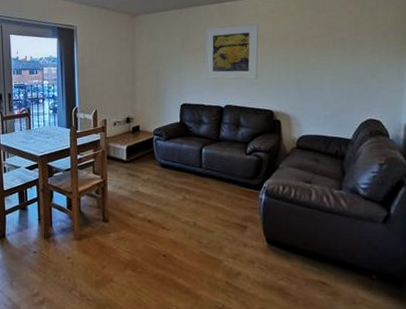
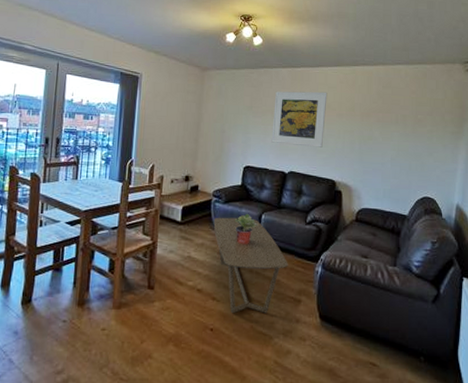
coffee table: none [157,153,232,241] -> present [213,217,288,314]
potted plant: none [177,149,198,177] -> present [235,214,257,244]

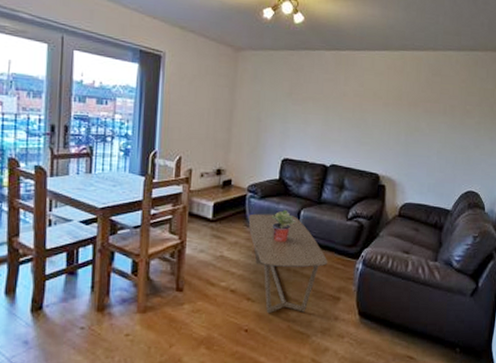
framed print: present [271,91,327,148] -> none [312,76,374,139]

